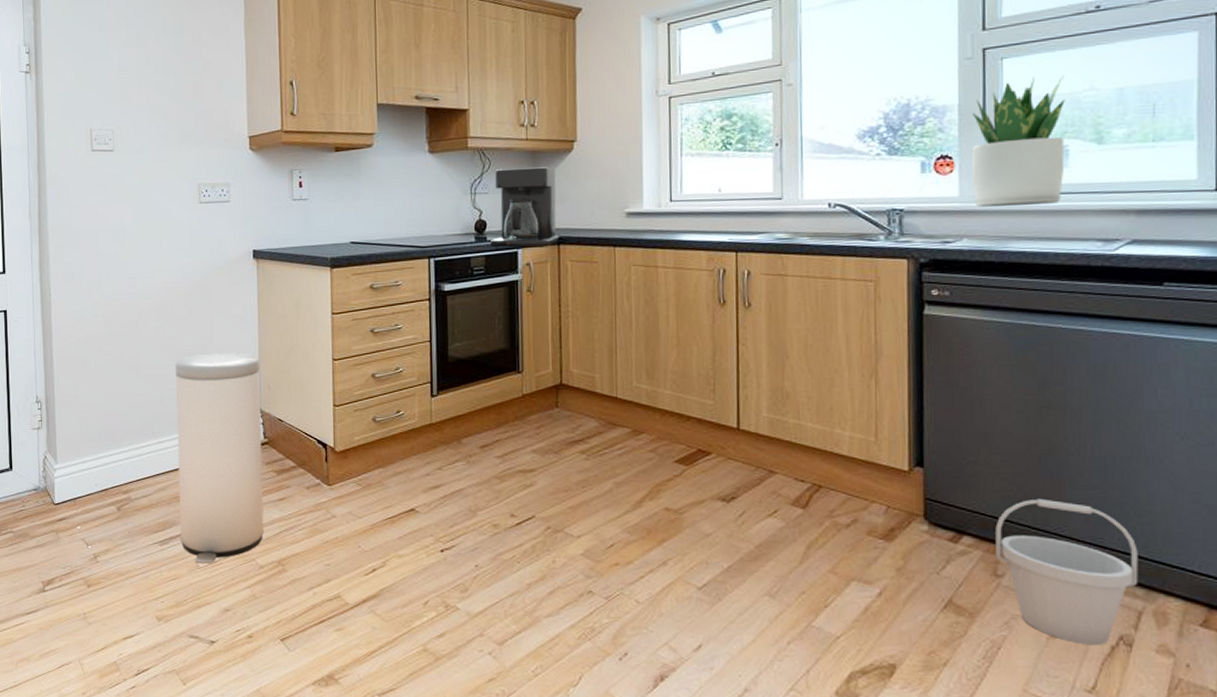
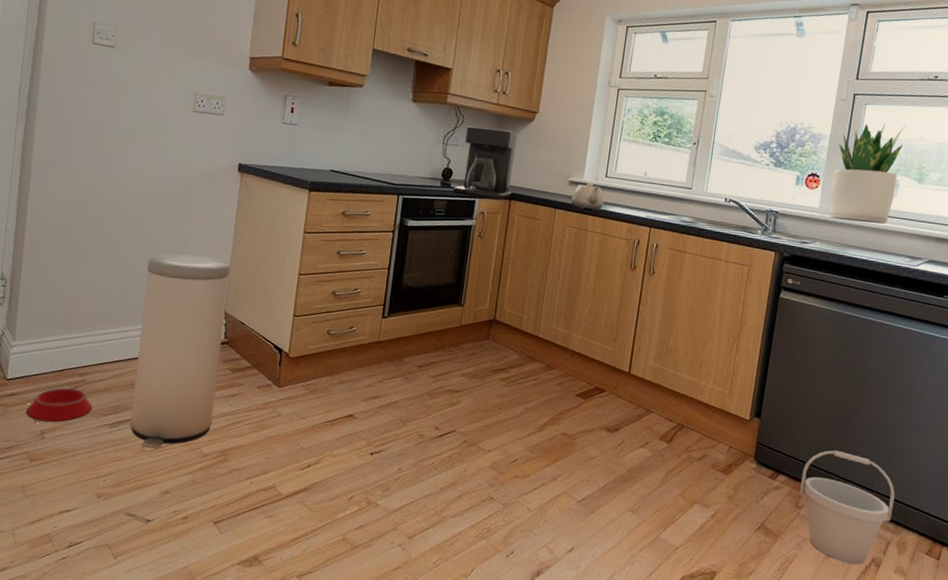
pet bowl: none [77,507,140,544] -> present [26,387,92,422]
teapot: none [631,209,673,243] -> present [571,181,604,211]

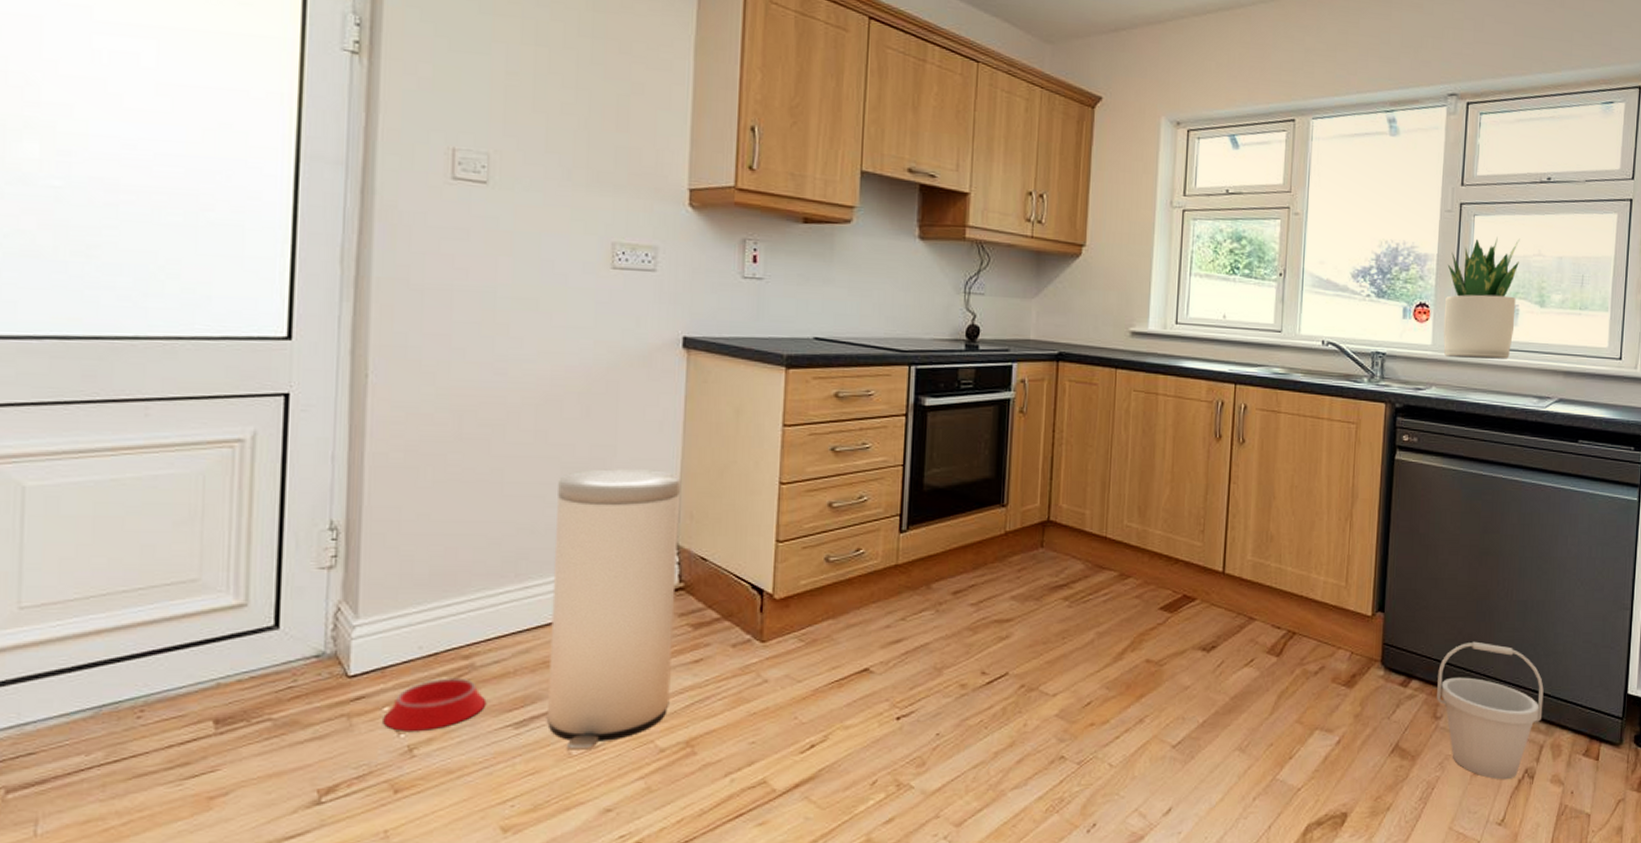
coffee maker: present [453,126,518,200] -> none [982,268,1061,363]
teapot: present [571,181,604,211] -> none [1135,331,1176,368]

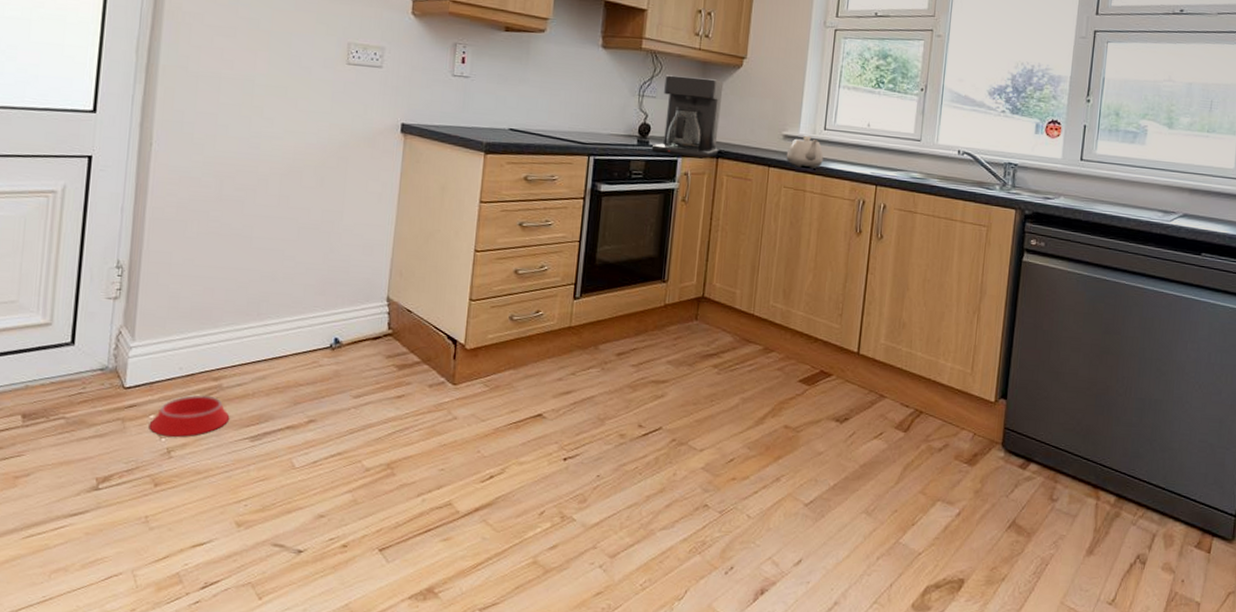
pedal bin: present [546,469,682,751] -> none [276,230,394,465]
coffee maker: none [982,268,1061,363] -> present [651,75,724,159]
teapot: none [1135,331,1176,368] -> present [786,135,824,169]
bucket: present [1437,641,1544,780] -> none [1054,432,1159,563]
planter: present [1443,237,1520,359] -> none [1073,62,1151,175]

